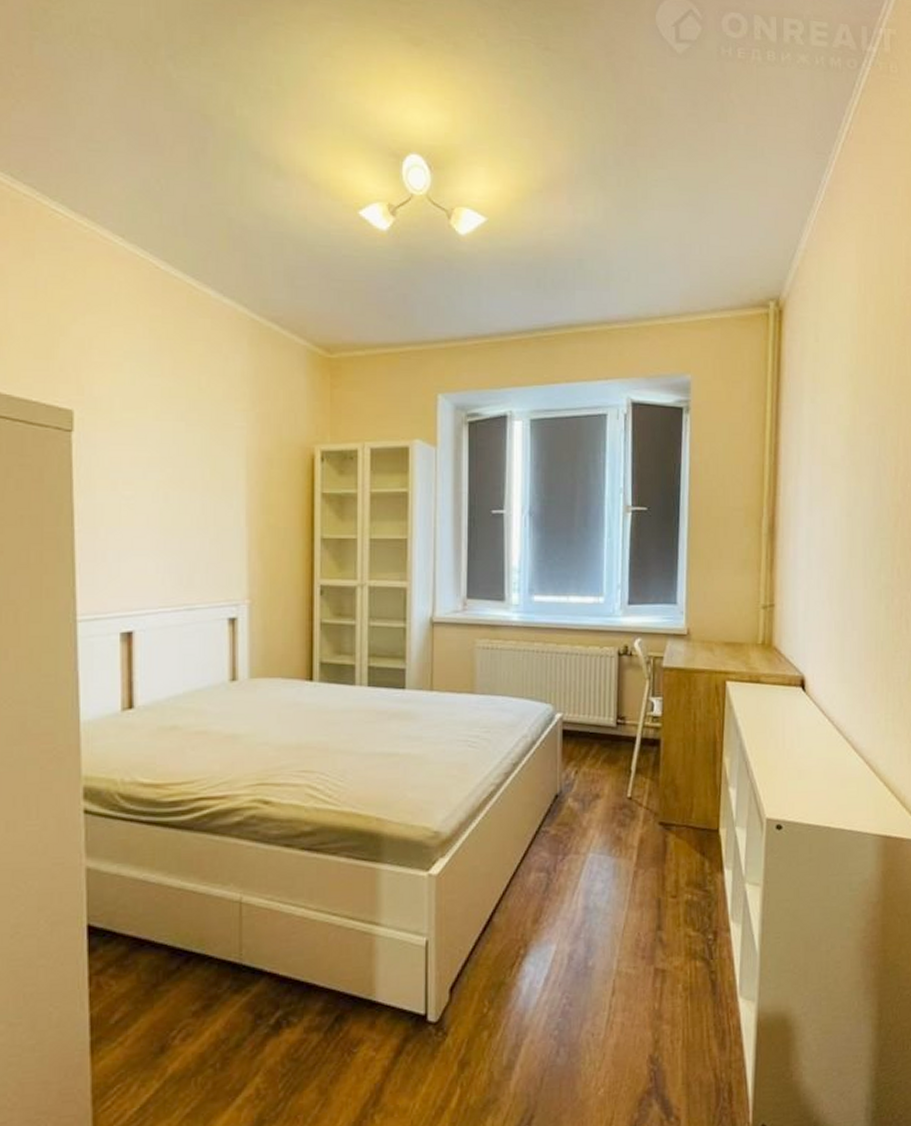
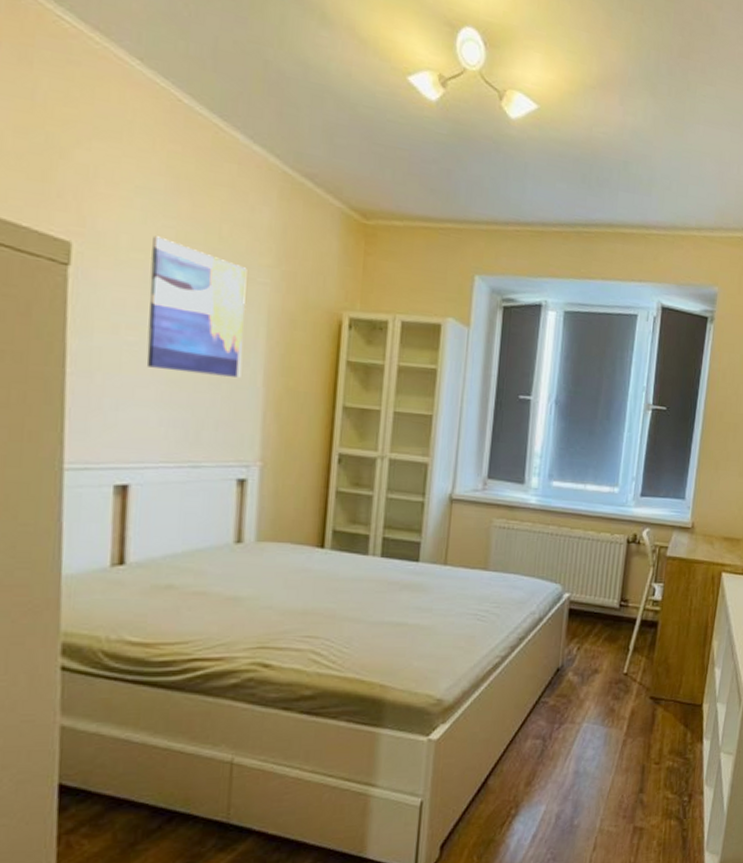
wall art: none [141,395,226,520] -> present [146,235,247,378]

